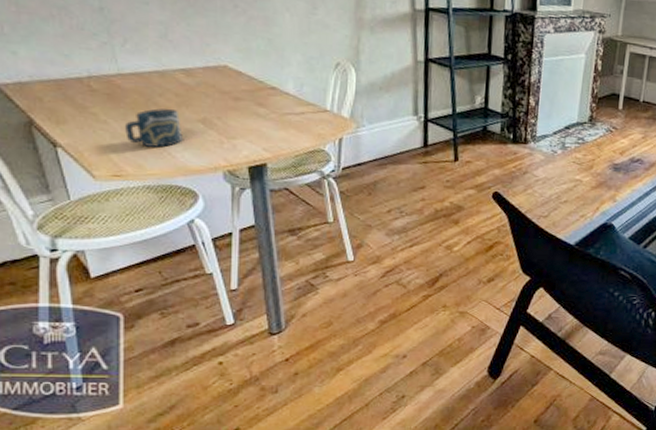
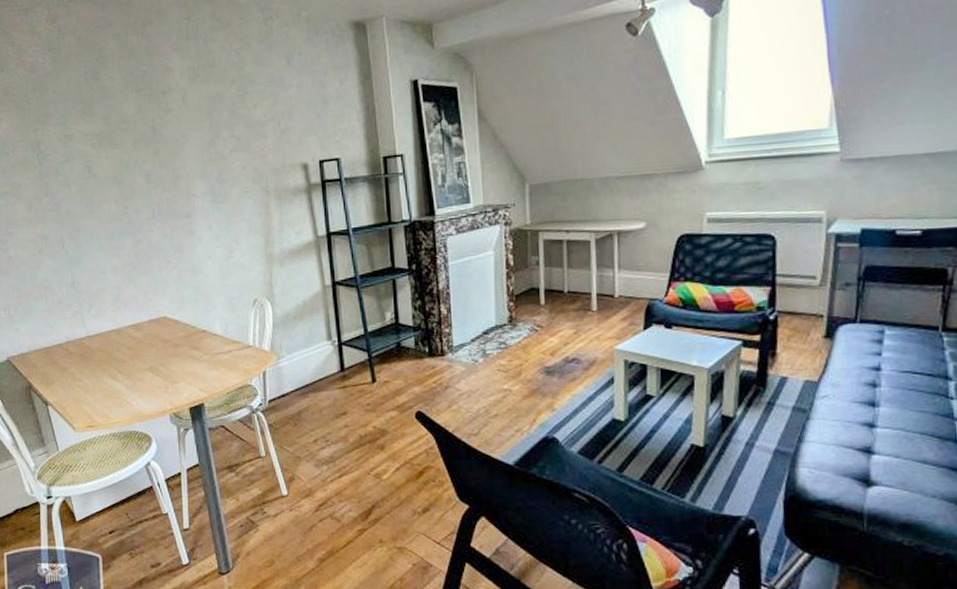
cup: present [124,108,183,147] -> none [93,362,137,398]

